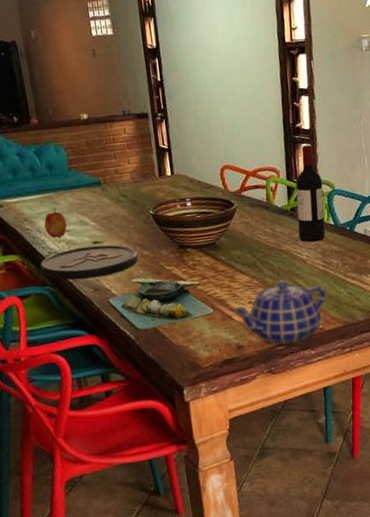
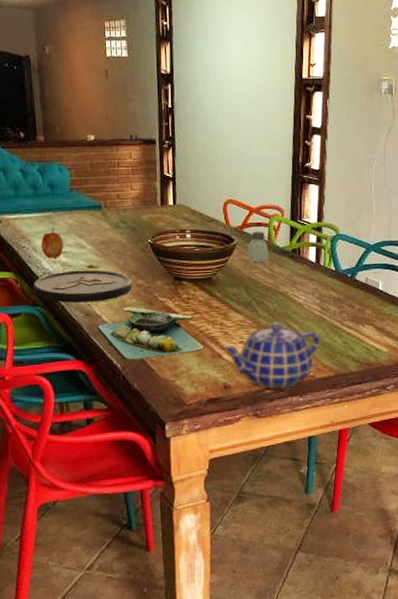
saltshaker: none [247,193,269,225] -> present [247,231,268,263]
wine bottle: present [295,144,325,243] -> none [297,185,327,287]

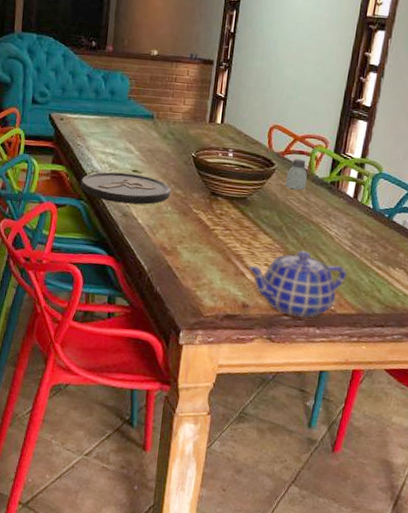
apple: present [41,228,64,259] -> none [94,131,114,159]
platter: present [96,306,205,360] -> none [131,213,230,267]

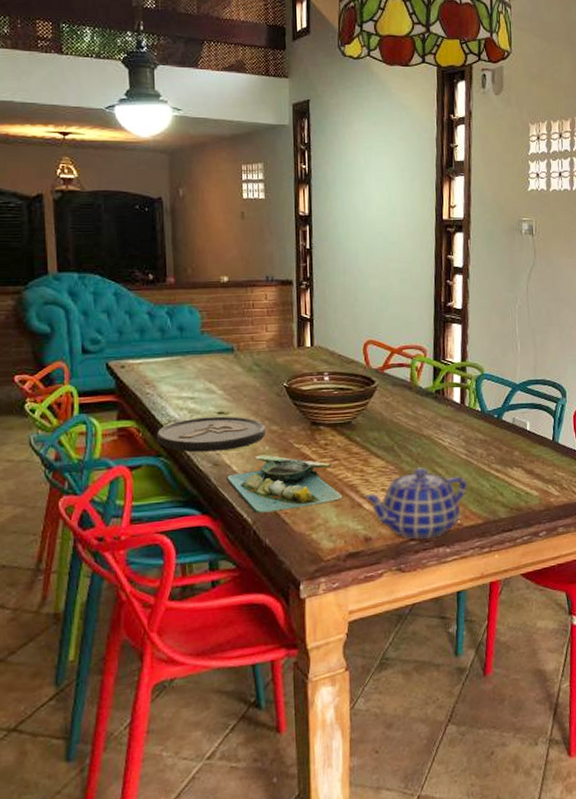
platter: none [131,213,230,267] -> present [225,454,344,514]
saltshaker: present [285,159,307,190] -> none [389,372,411,405]

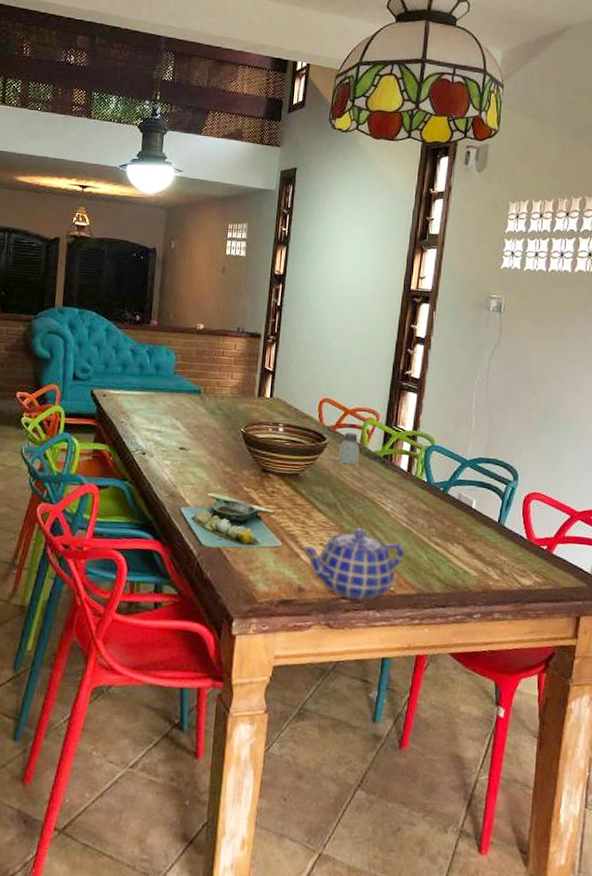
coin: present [156,416,265,453] -> none [124,450,220,484]
saltshaker: none [389,372,411,405] -> present [337,432,360,465]

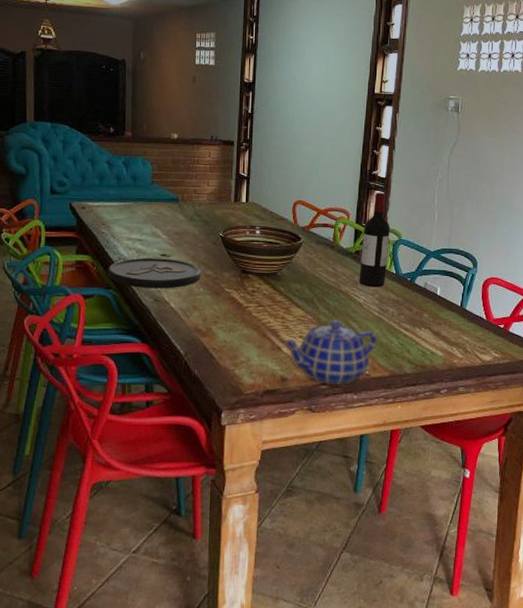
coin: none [124,450,220,484] -> present [107,257,201,289]
platter: present [179,492,284,549] -> none [164,295,266,347]
saltshaker: present [337,432,360,465] -> none [312,232,332,262]
wine bottle: none [386,393,423,496] -> present [359,192,390,288]

